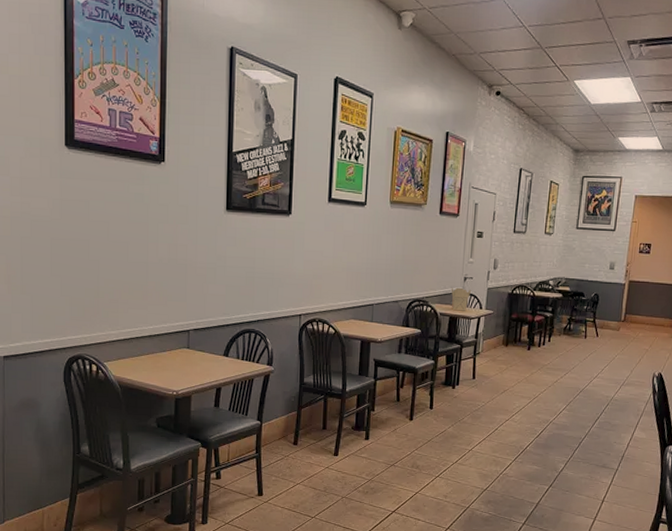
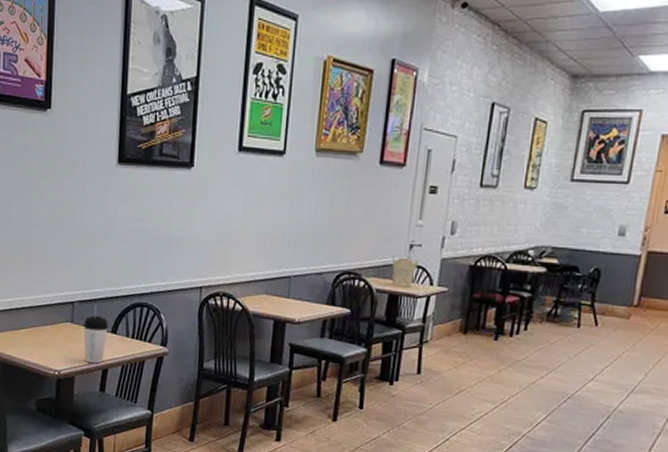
beverage cup: none [199,332,221,384] -> present [83,304,108,364]

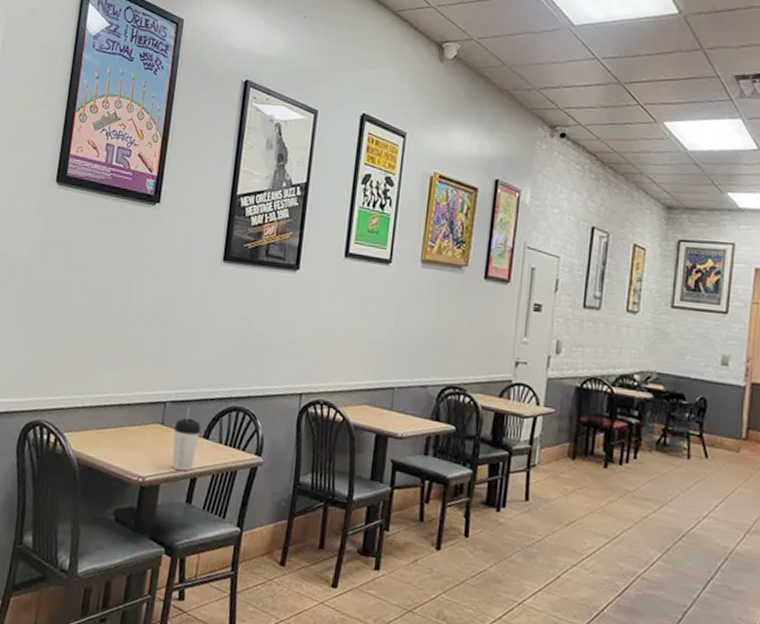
takeout container: present [391,257,420,288] -> none [496,374,526,407]

